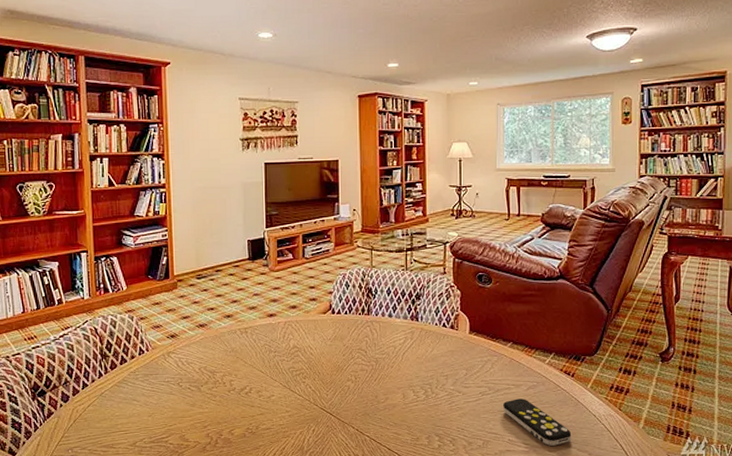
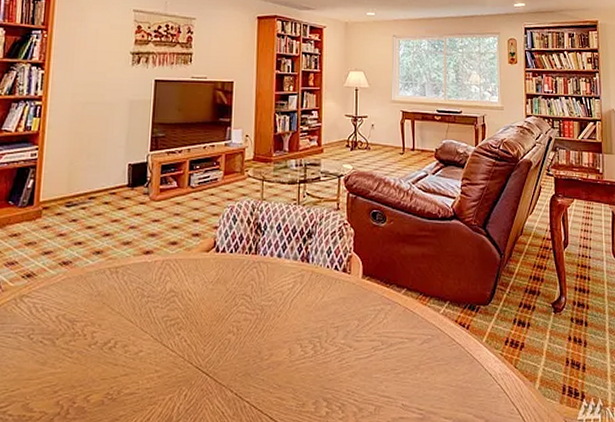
remote control: present [503,399,572,446] -> none [397,354,468,411]

